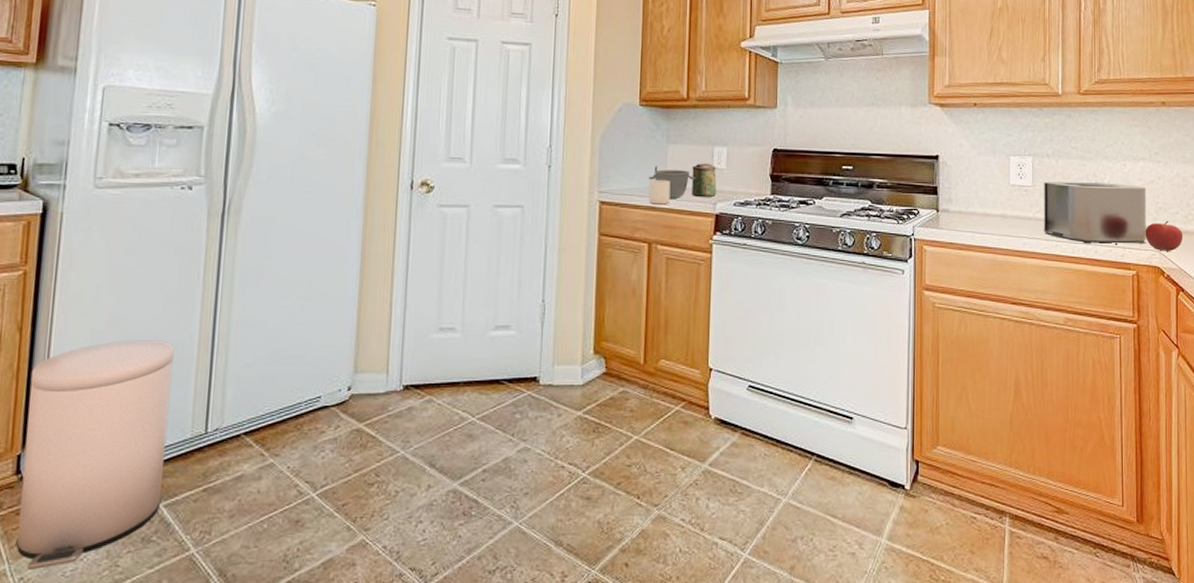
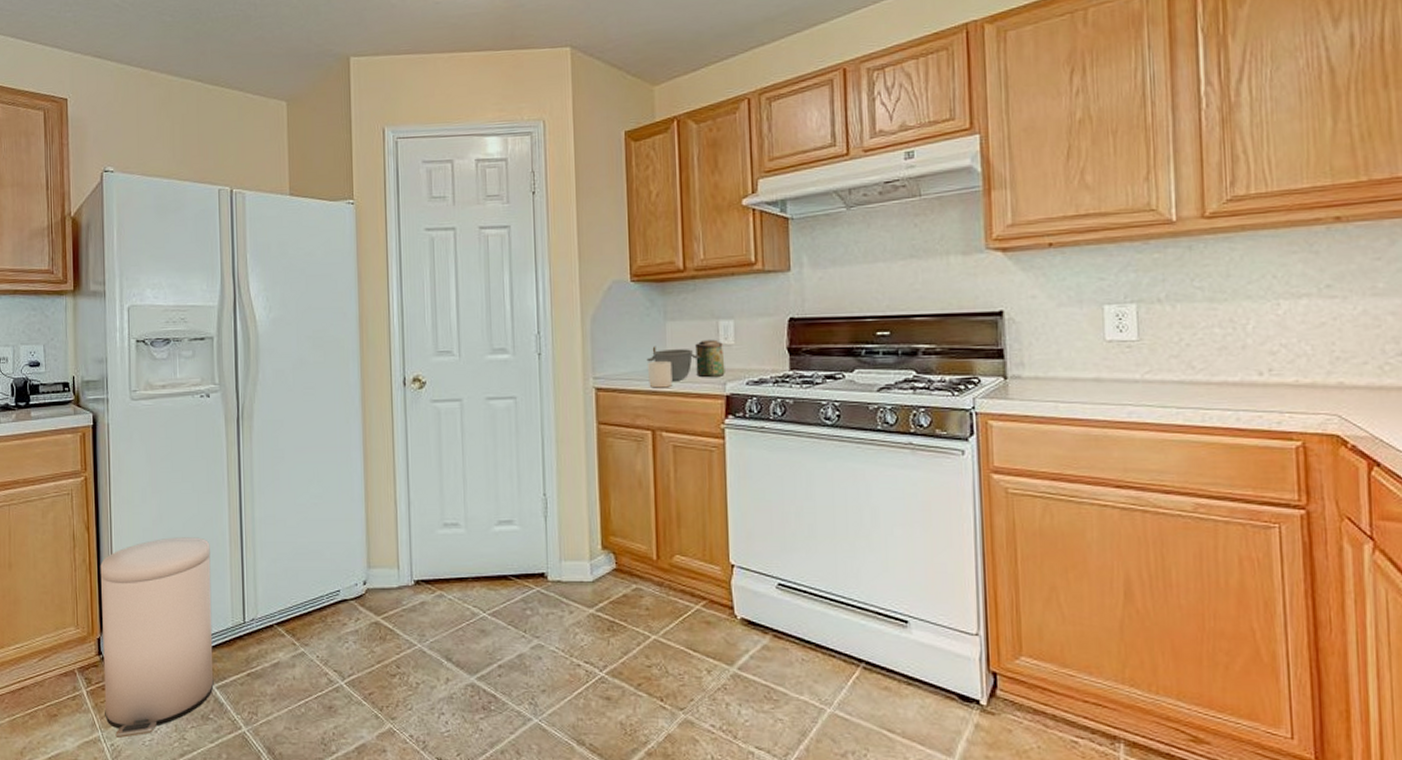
toaster: present [1044,181,1147,244] -> none [1155,329,1317,410]
fruit: present [1145,220,1183,252] -> none [1314,373,1377,416]

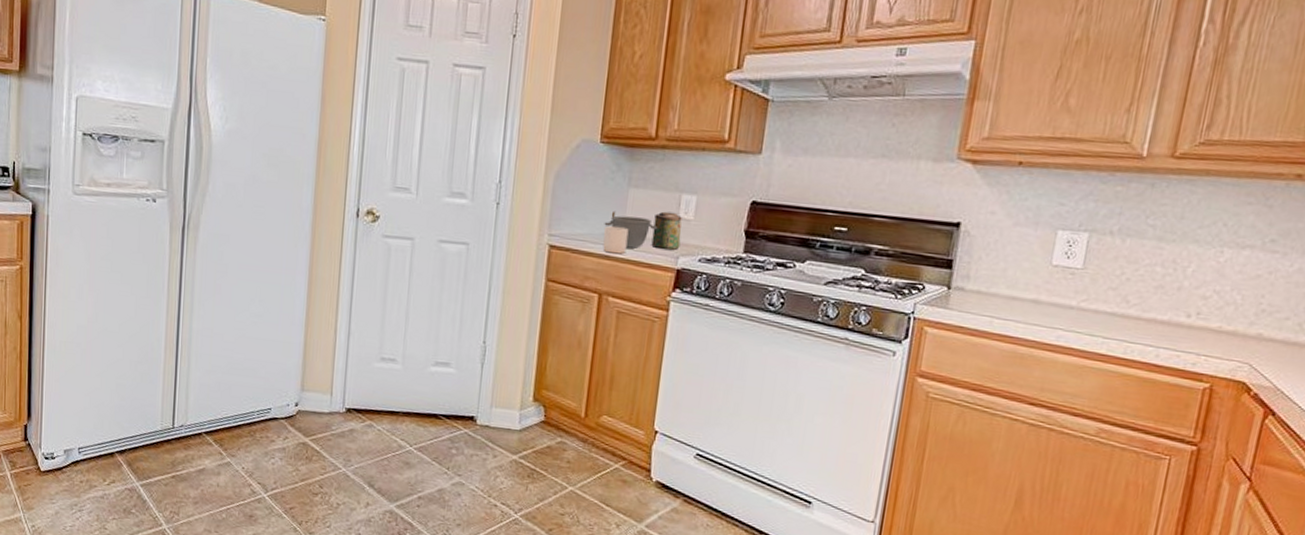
pedal bin: present [100,537,214,739] -> none [27,336,145,521]

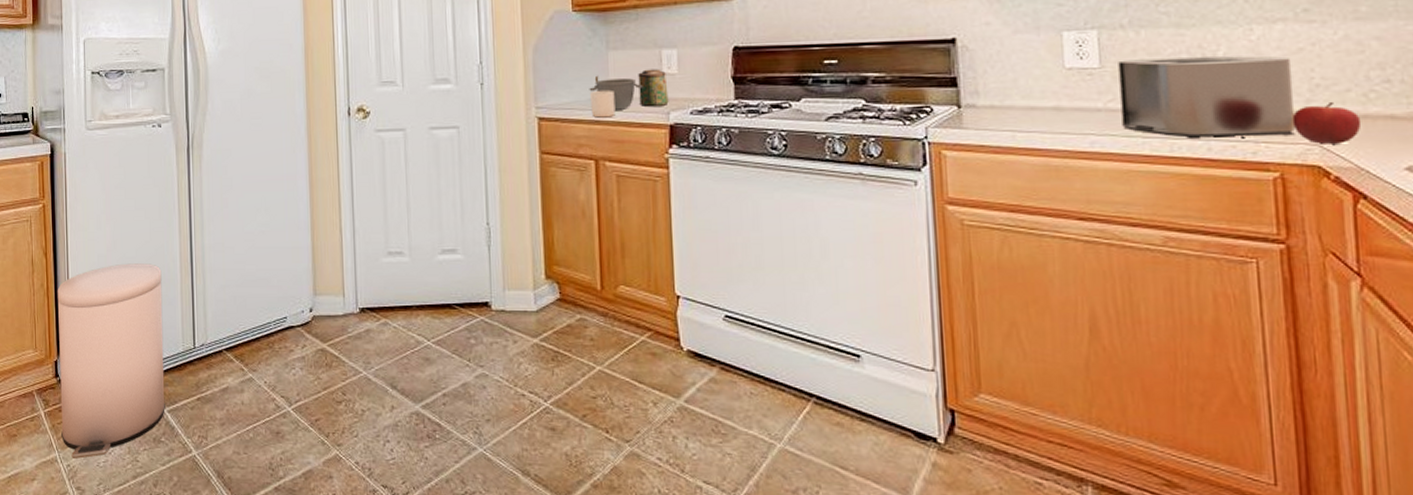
pedal bin: none [27,336,145,521] -> present [57,263,165,460]
toaster: none [1088,264,1248,353] -> present [1118,55,1296,140]
fruit: none [1232,326,1291,366] -> present [1292,101,1362,146]

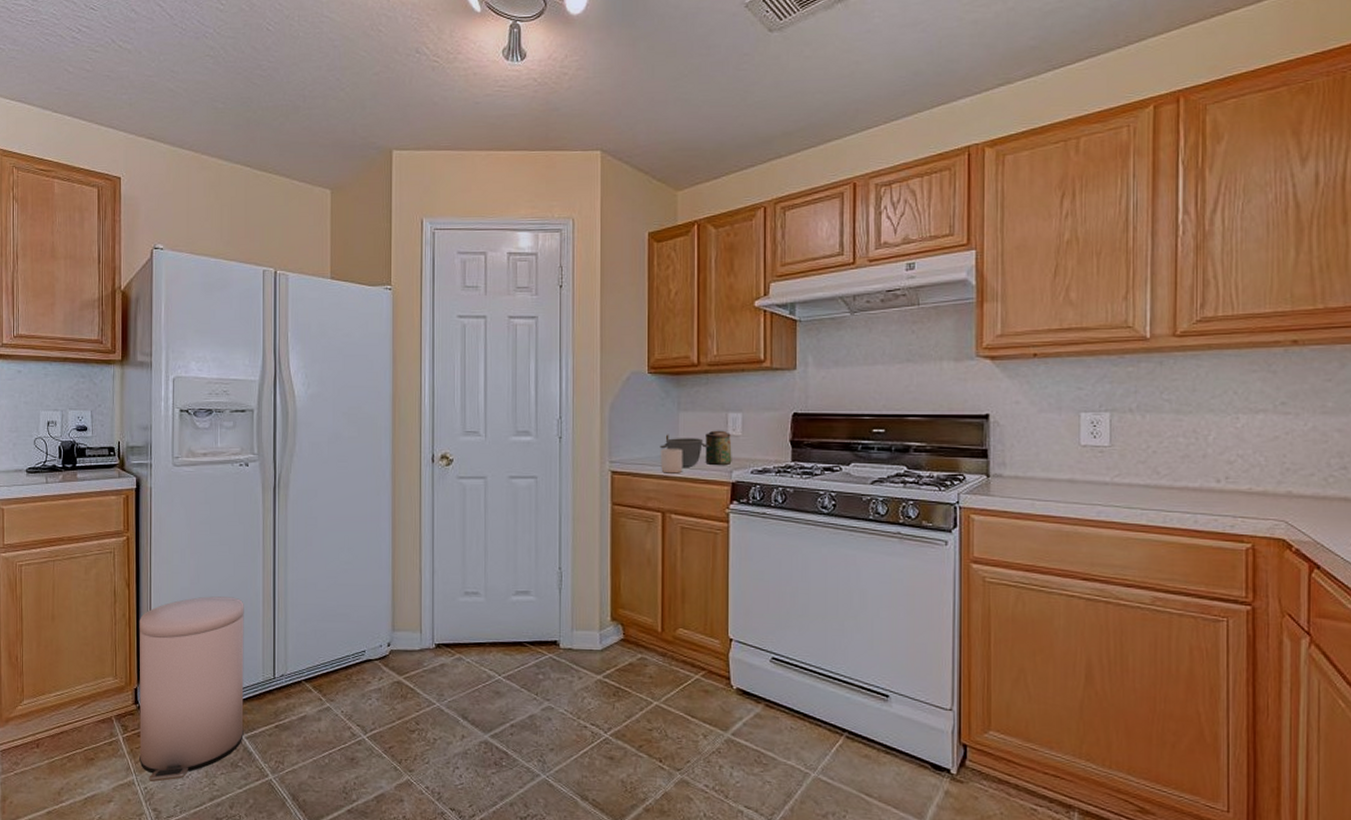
toaster: present [1118,55,1296,140] -> none [1125,439,1268,513]
fruit: present [1292,101,1362,146] -> none [1265,483,1321,522]

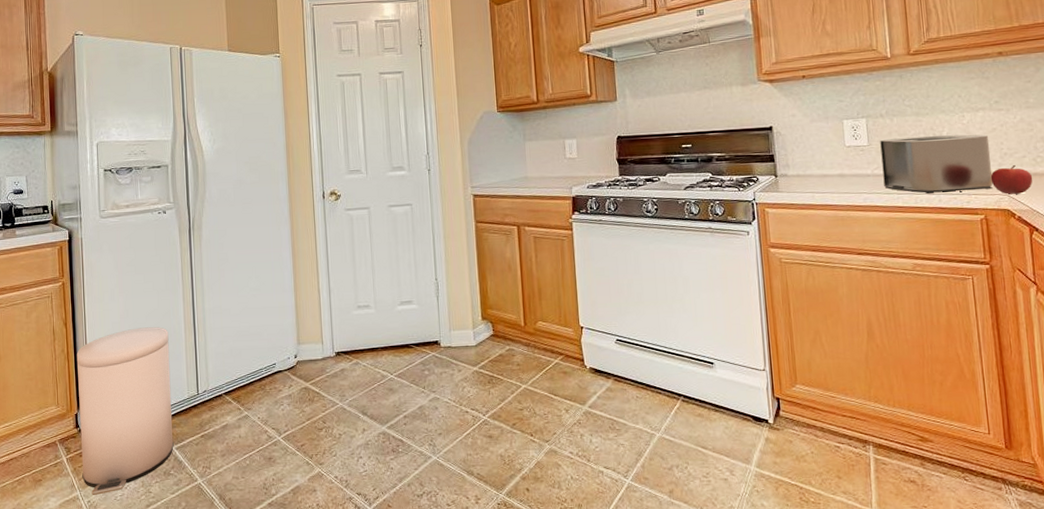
cooking pot: present [660,434,710,467] -> none [511,161,552,187]
mug: present [660,448,683,474] -> none [511,171,532,194]
canister: present [705,430,732,466] -> none [548,154,571,184]
toaster: none [1125,439,1268,513] -> present [880,134,993,194]
fruit: none [1265,483,1321,522] -> present [990,164,1033,195]

